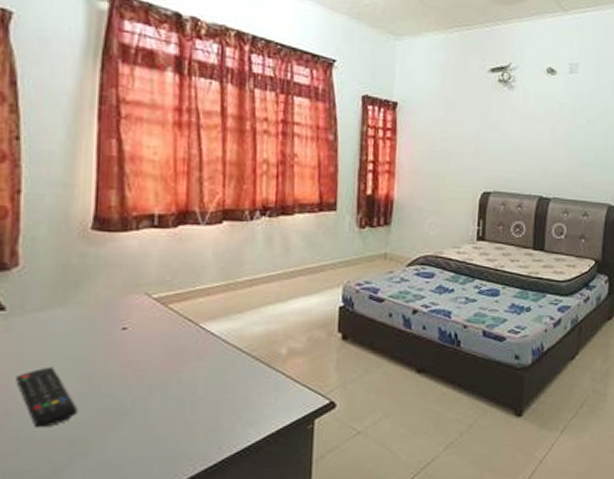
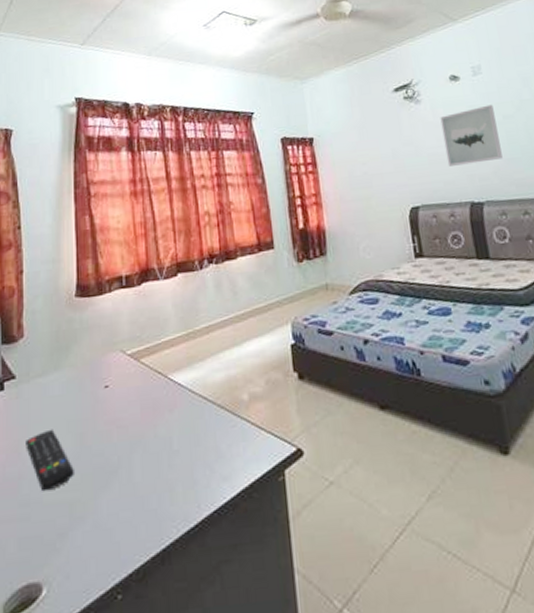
wall art: none [526,105,581,161] -> present [440,104,503,166]

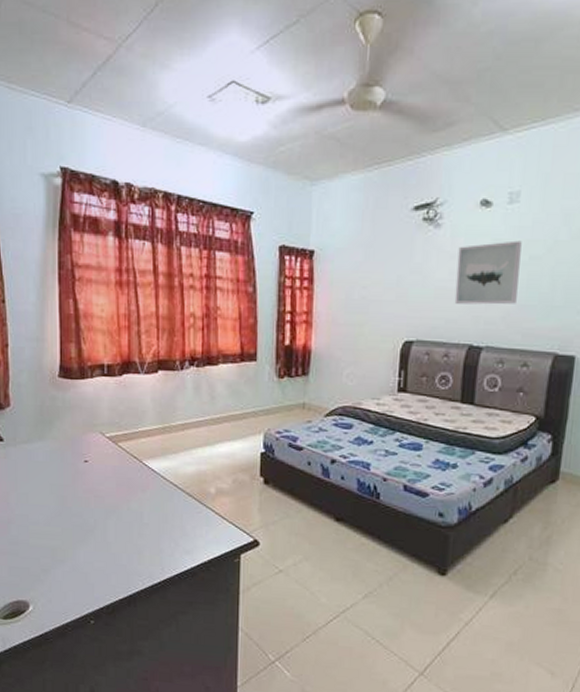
remote control: present [26,429,74,492] -> none [14,488,56,536]

